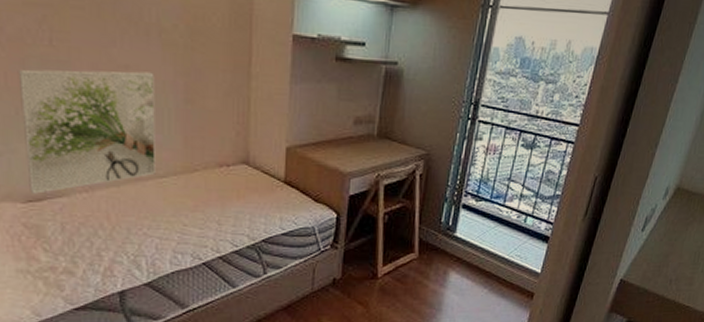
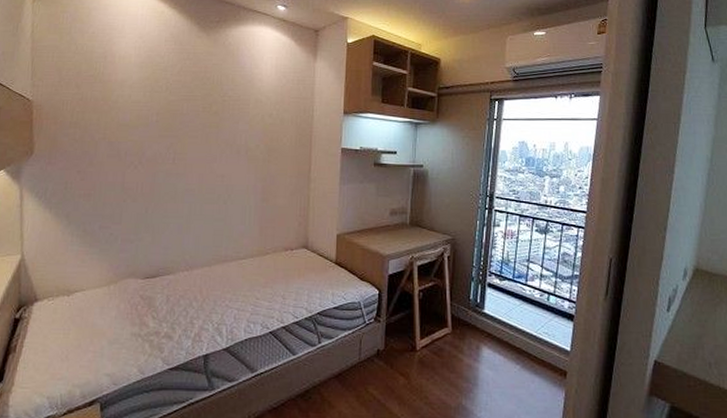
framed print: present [17,69,156,194] -> none [148,179,241,272]

